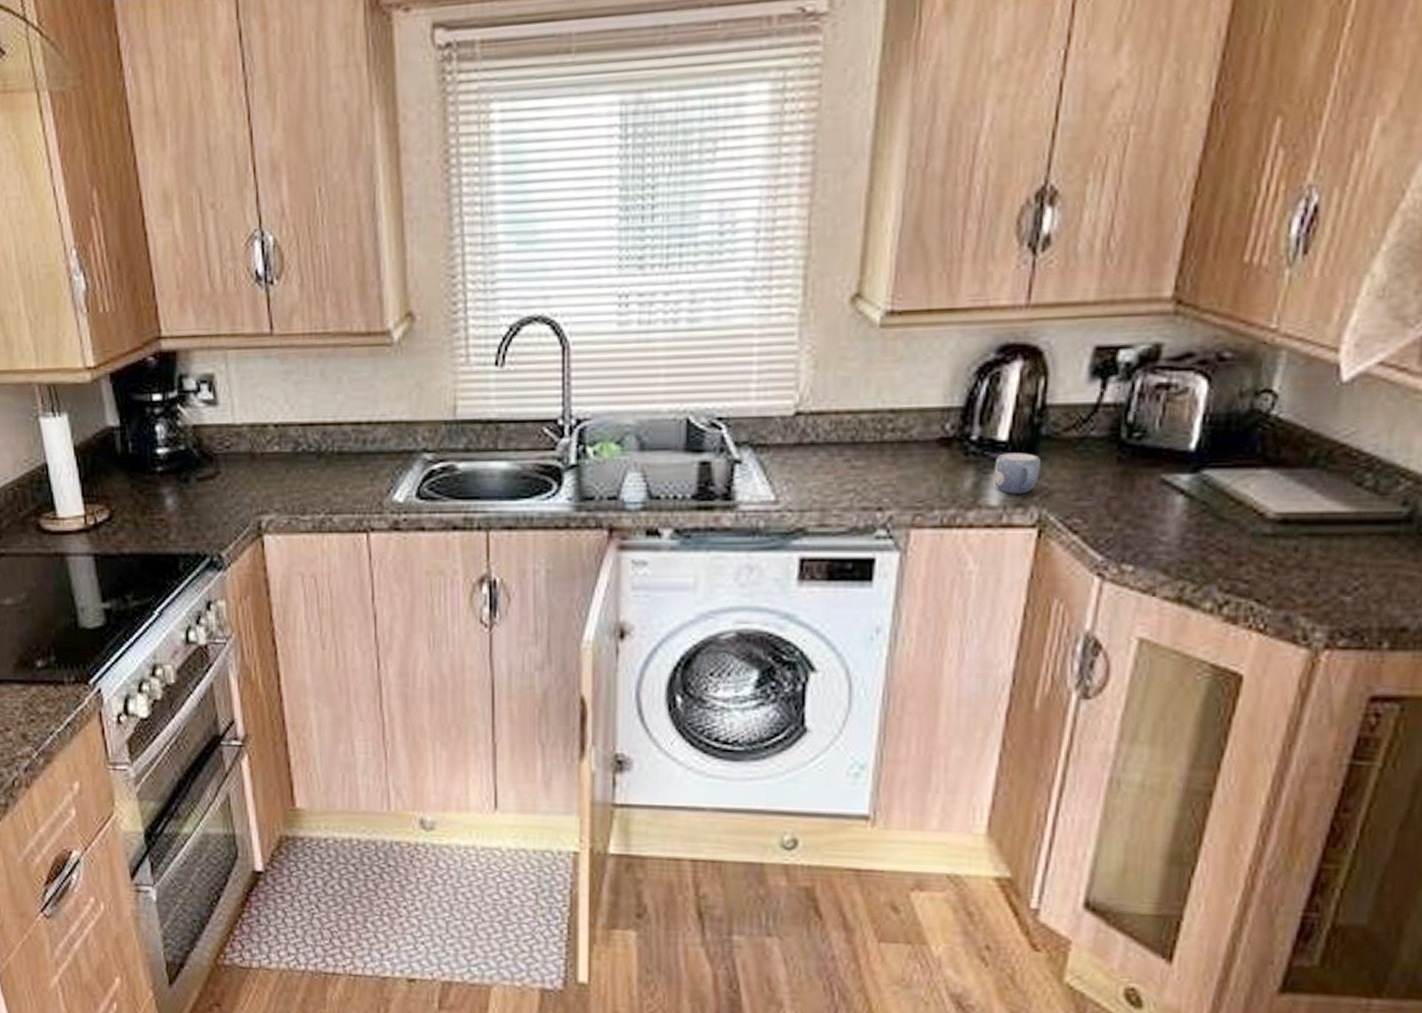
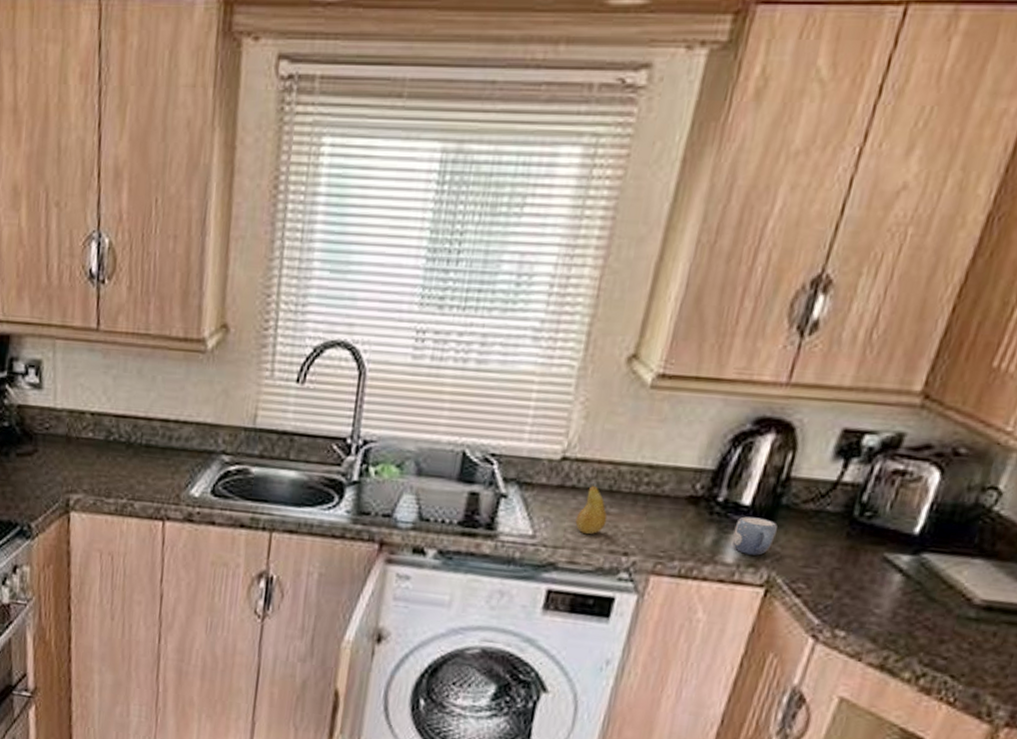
fruit: none [820,438,854,493] -> present [575,485,608,535]

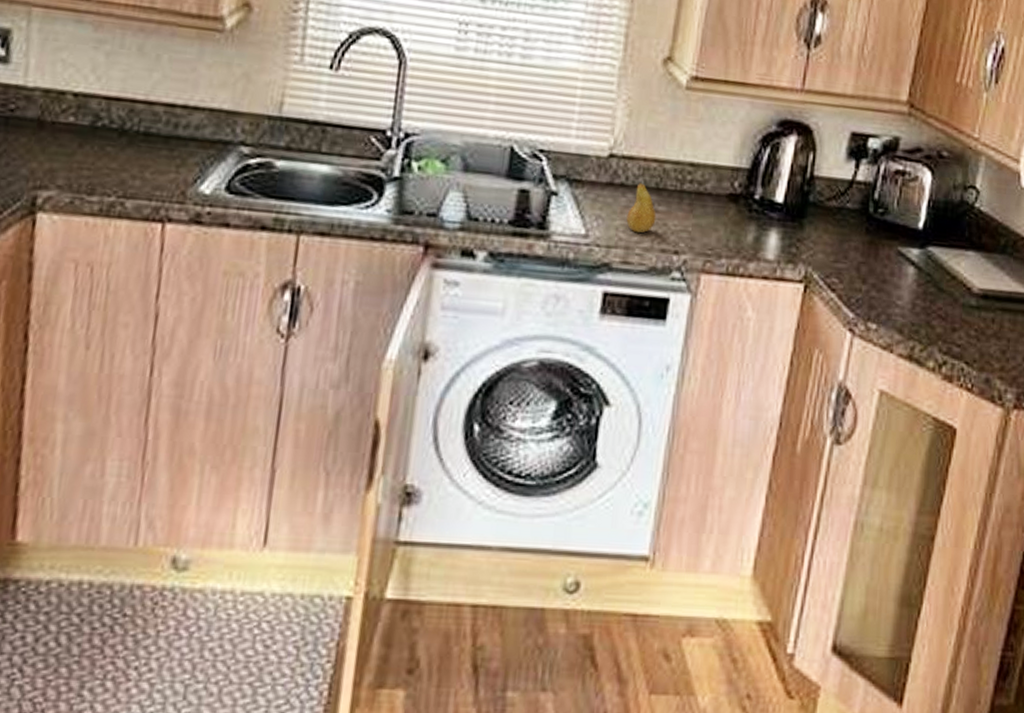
mug: present [732,516,777,556] -> none [771,213,808,252]

